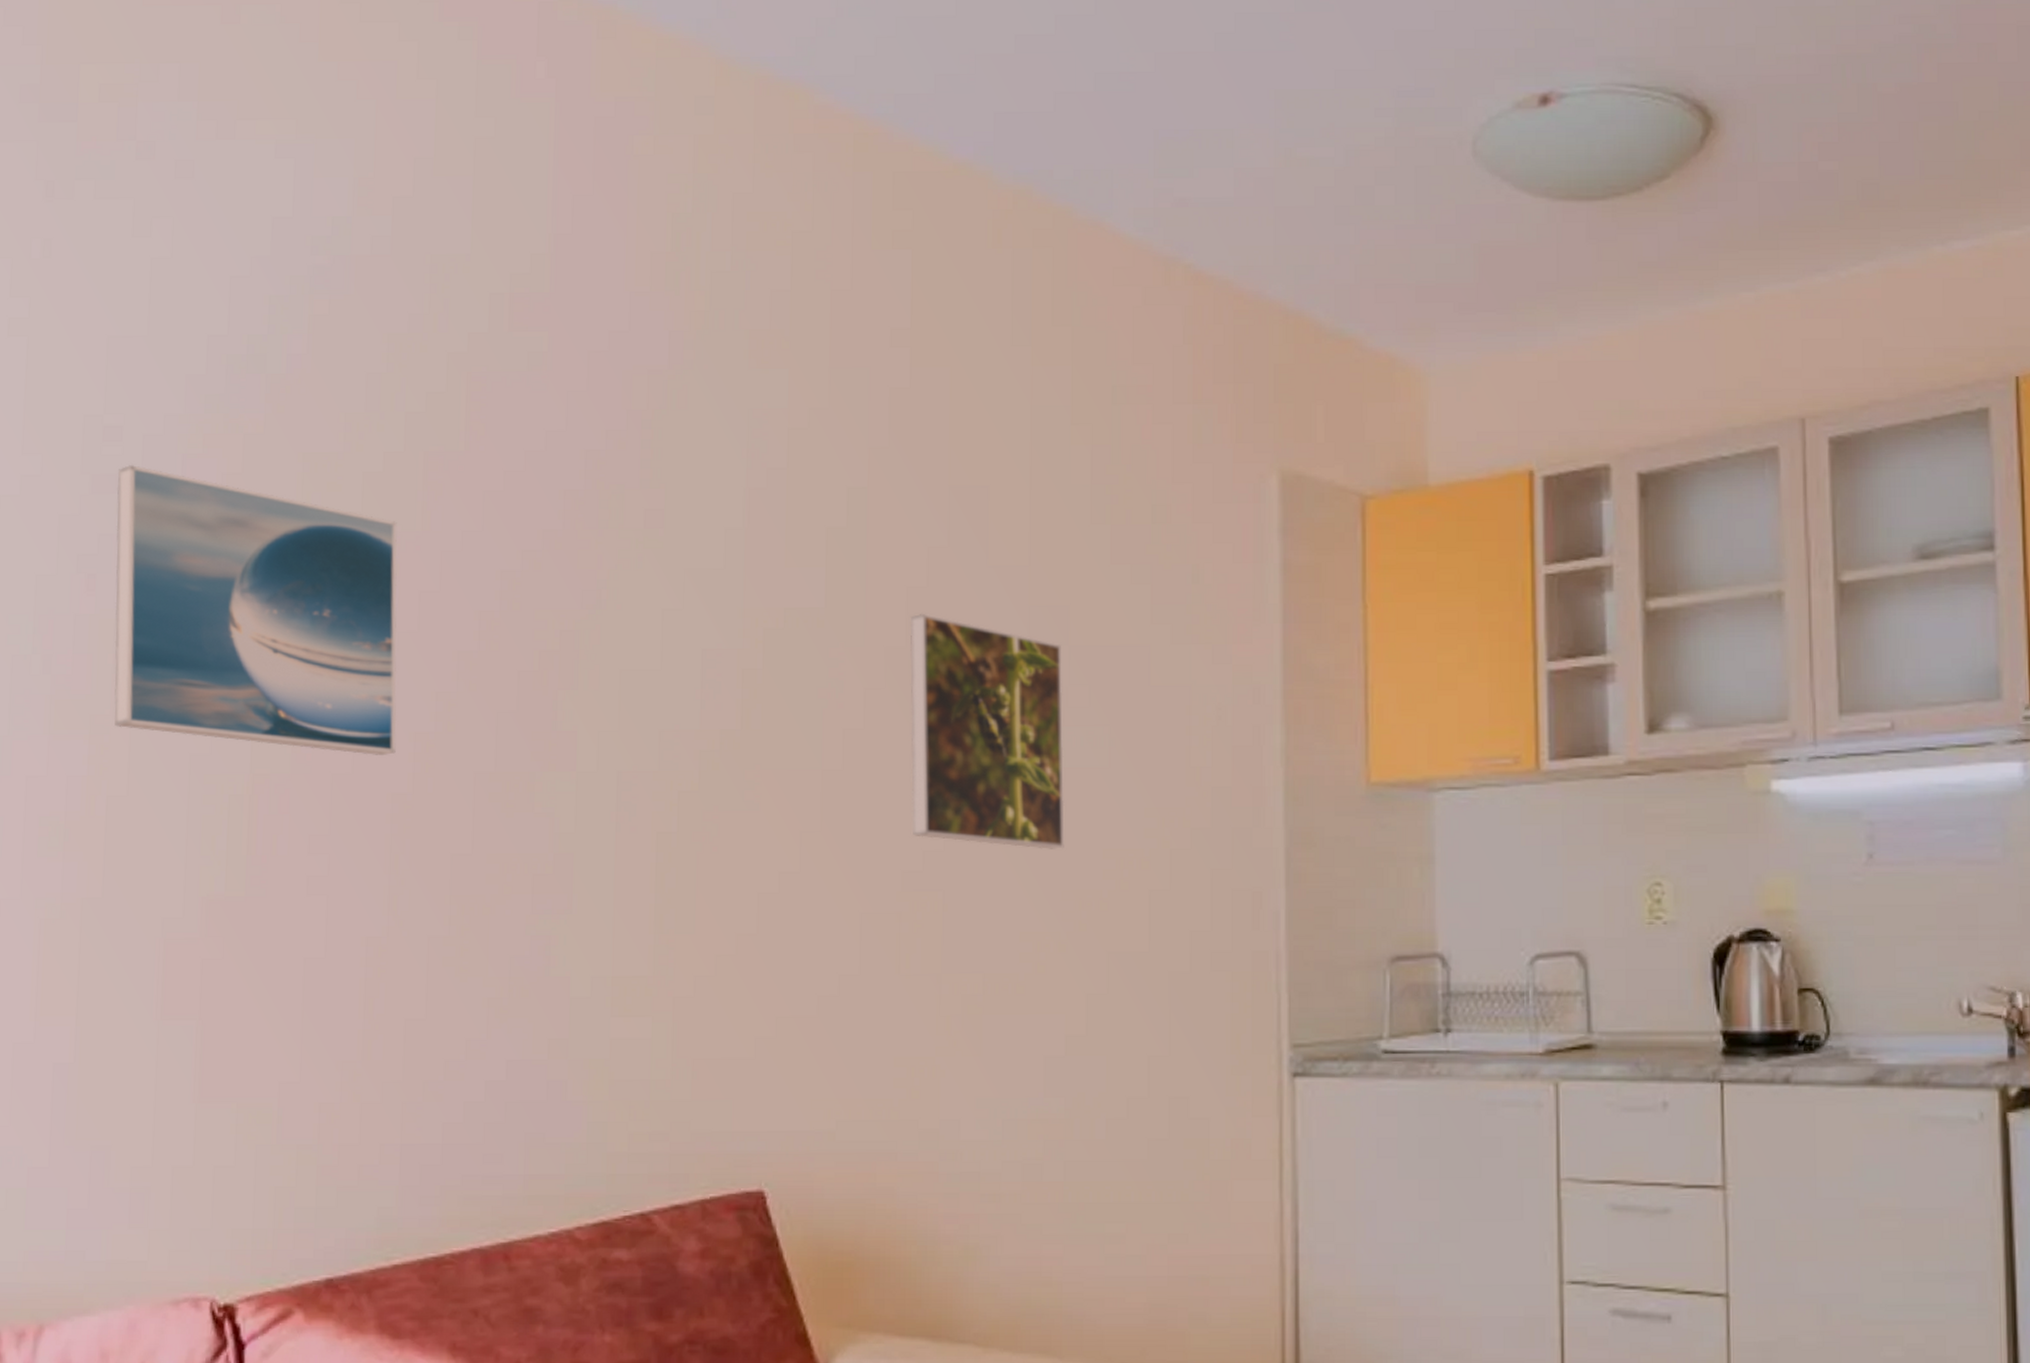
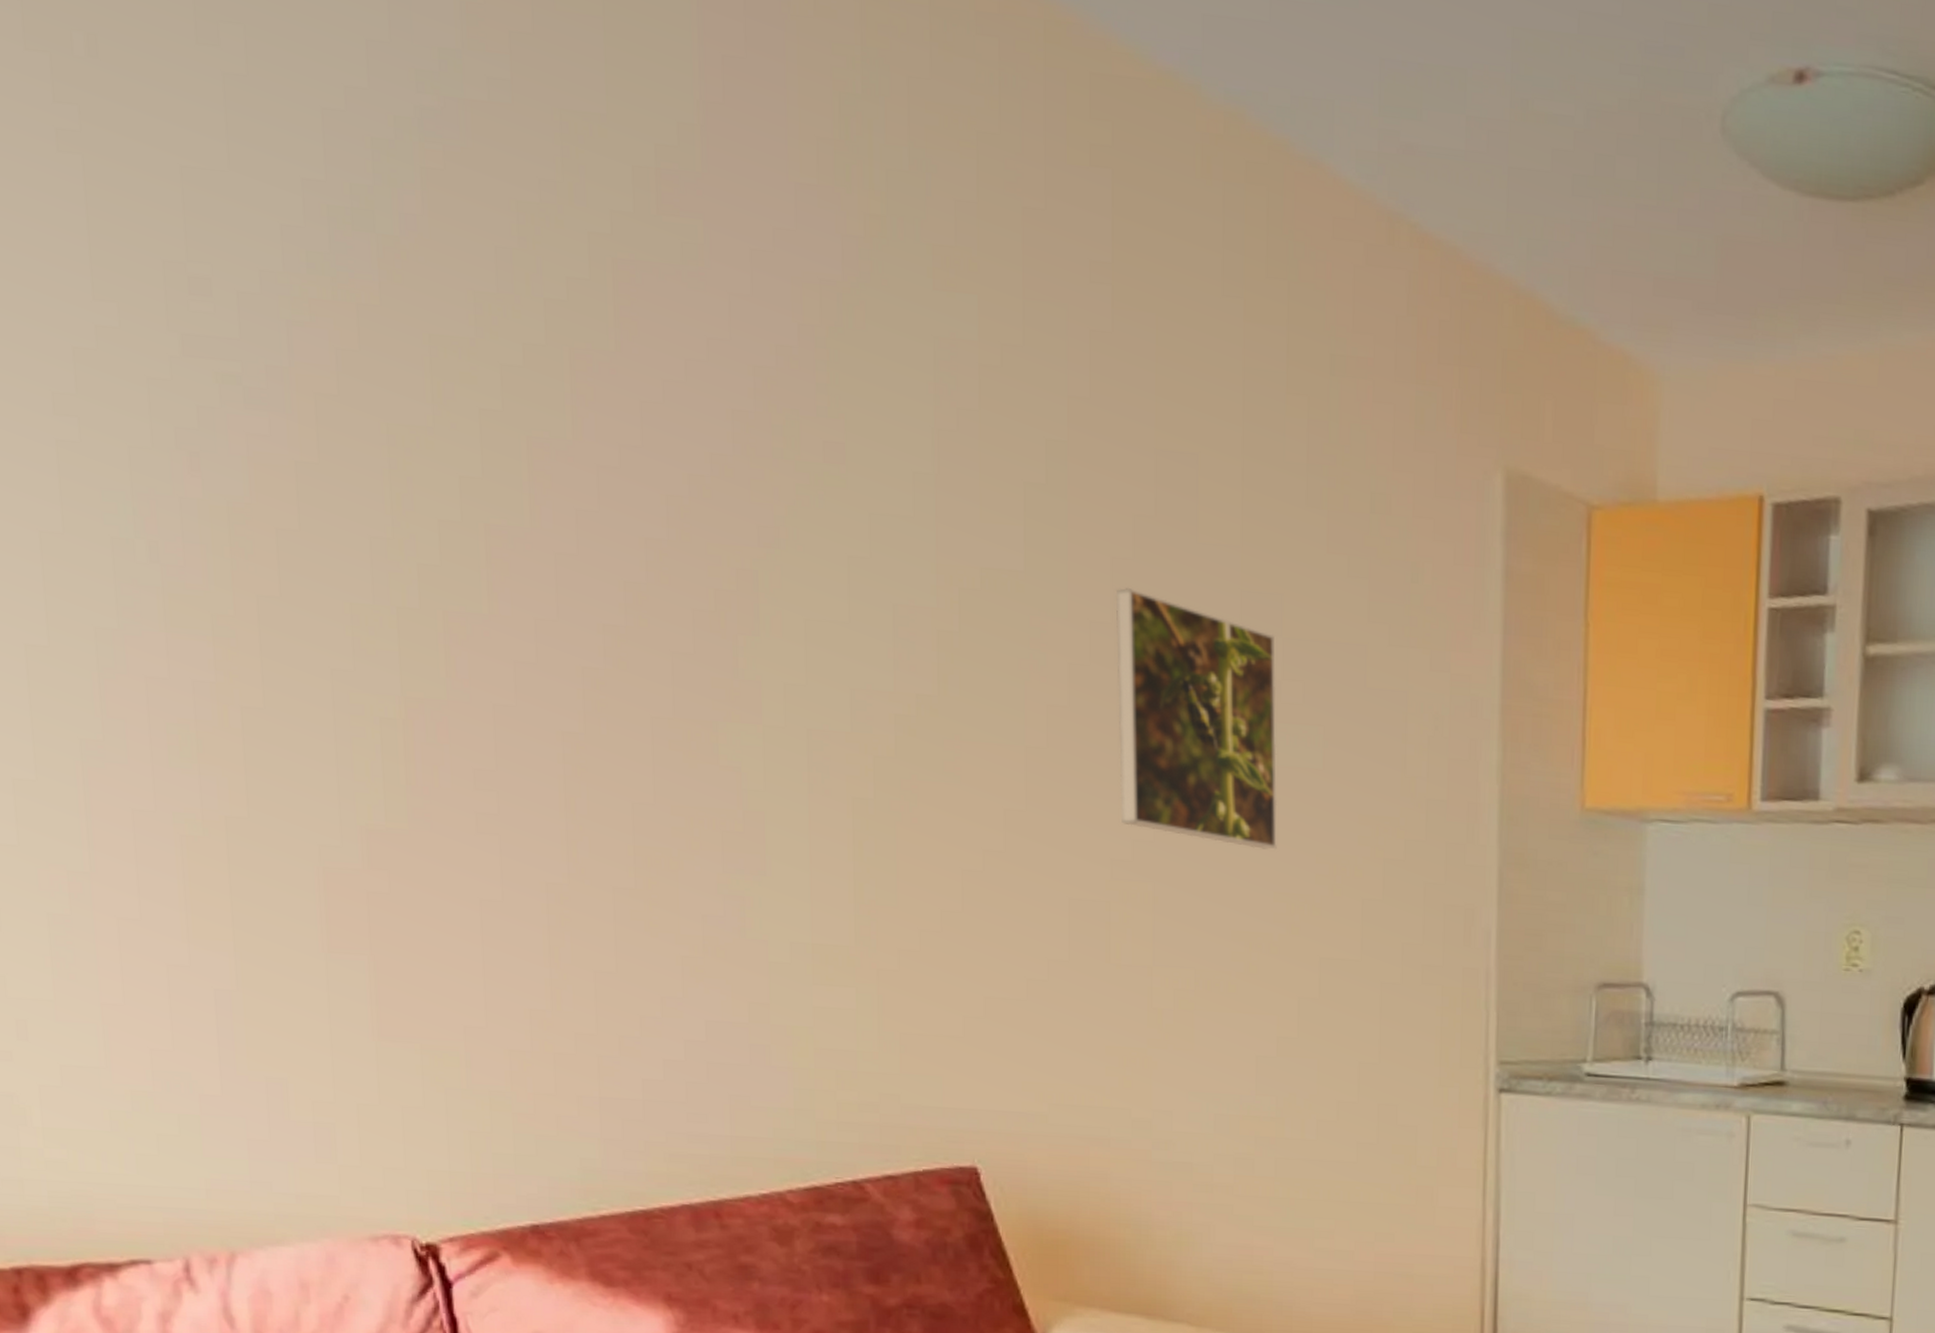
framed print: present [114,464,398,755] -> none [212,325,563,689]

